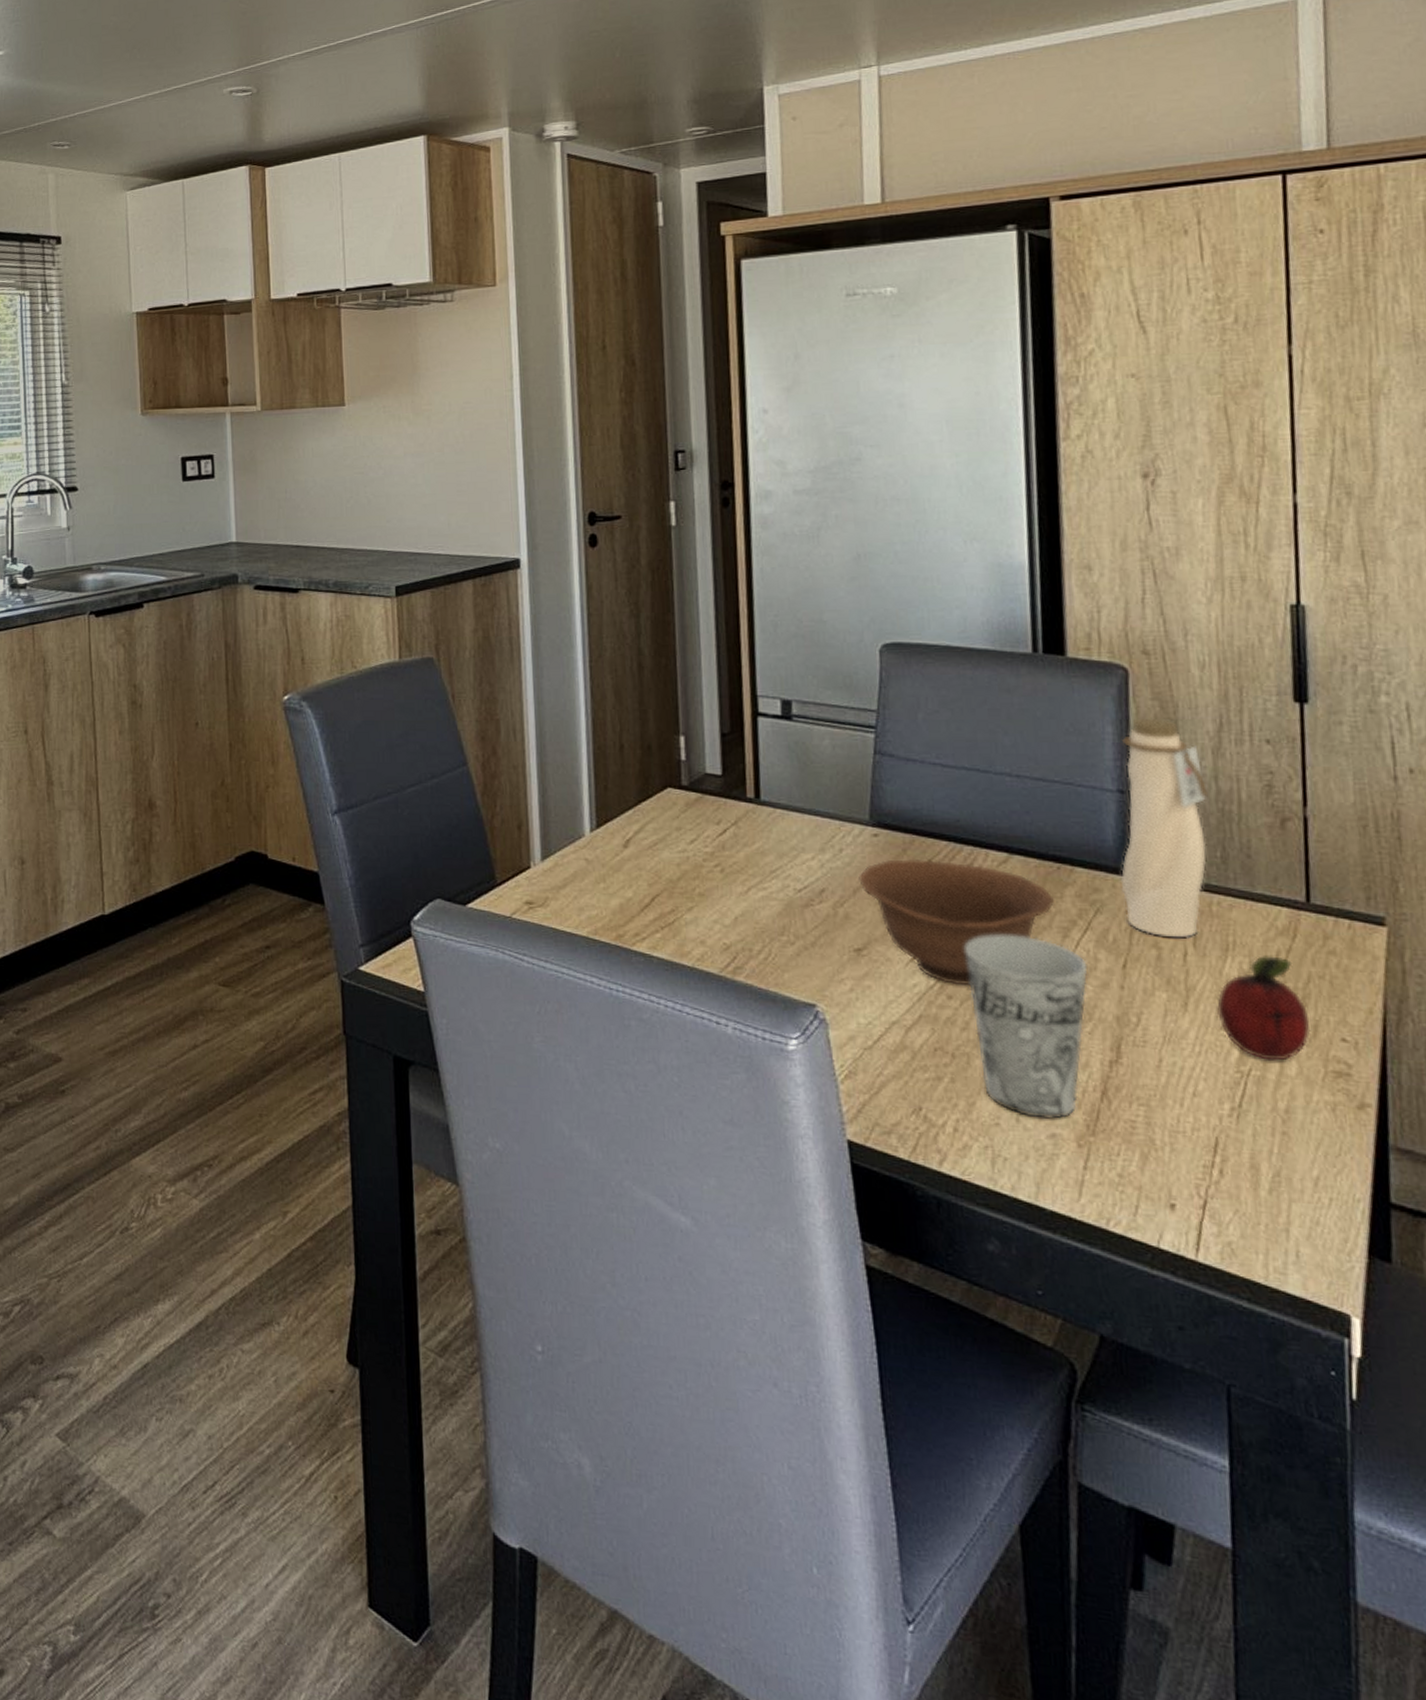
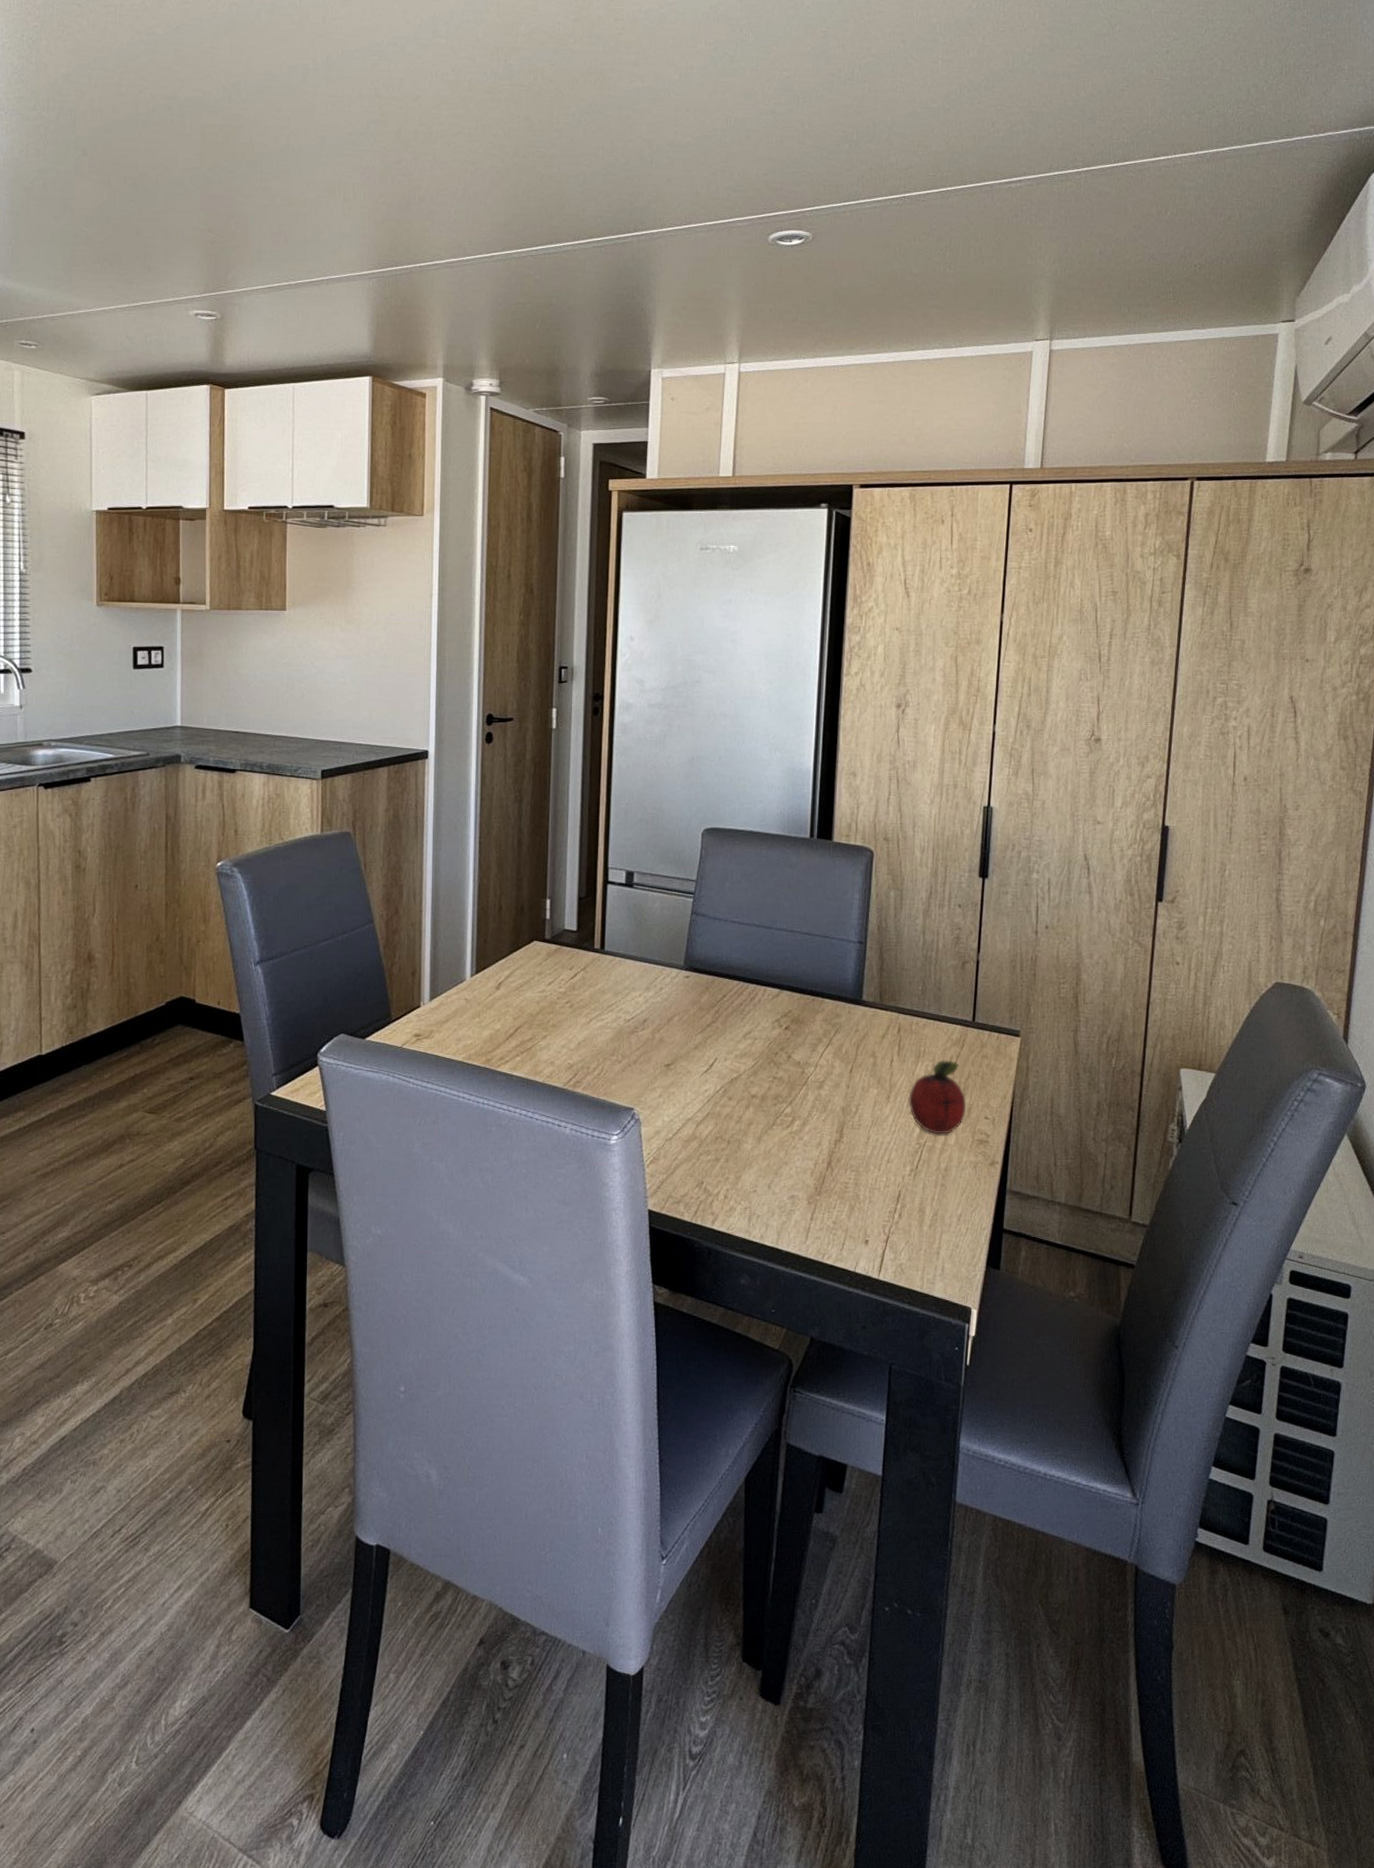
bowl: present [858,859,1056,987] -> none [672,995,809,1091]
cup: present [965,934,1088,1119] -> none [743,1050,827,1185]
water bottle: present [1120,718,1209,939] -> none [854,888,918,1049]

